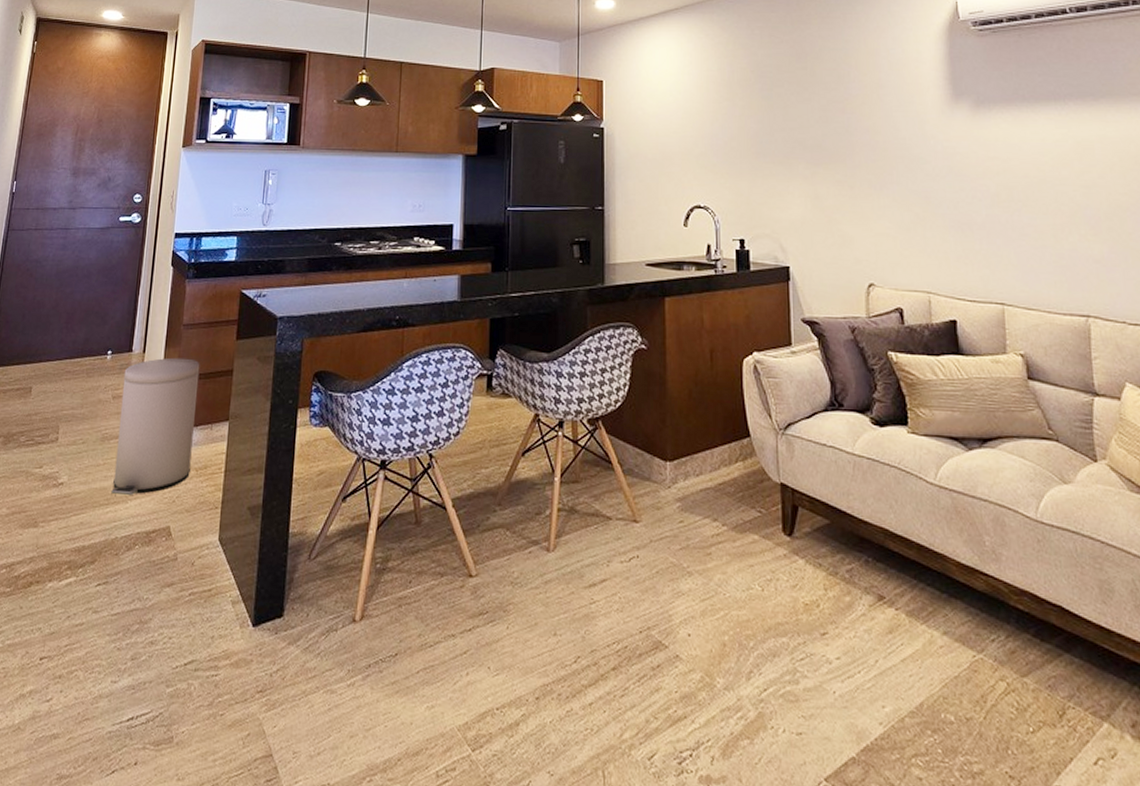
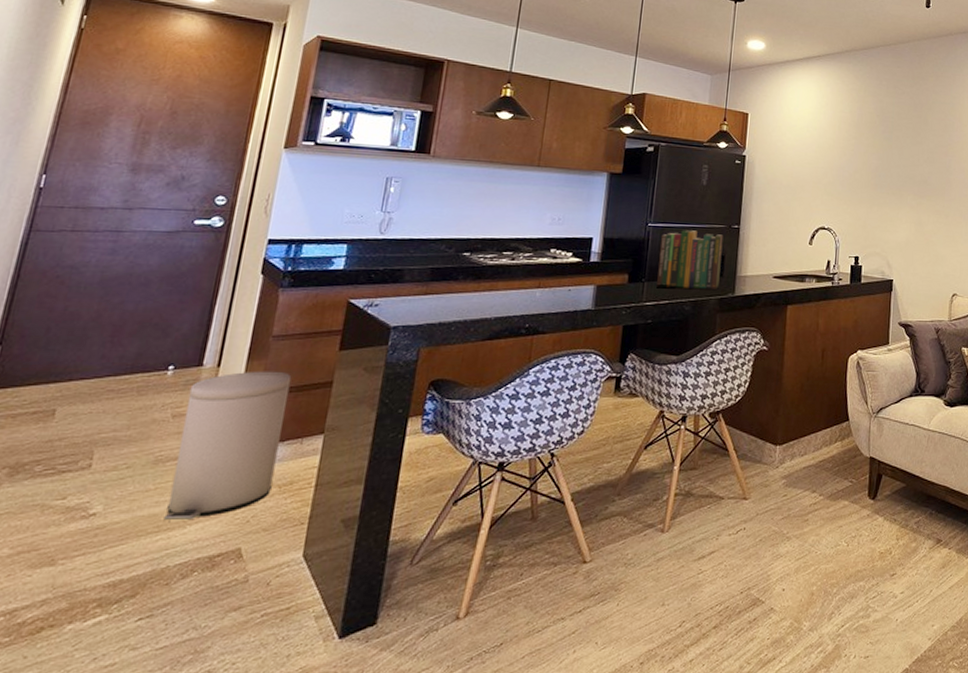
books: none [520,213,587,280] -> present [656,230,724,290]

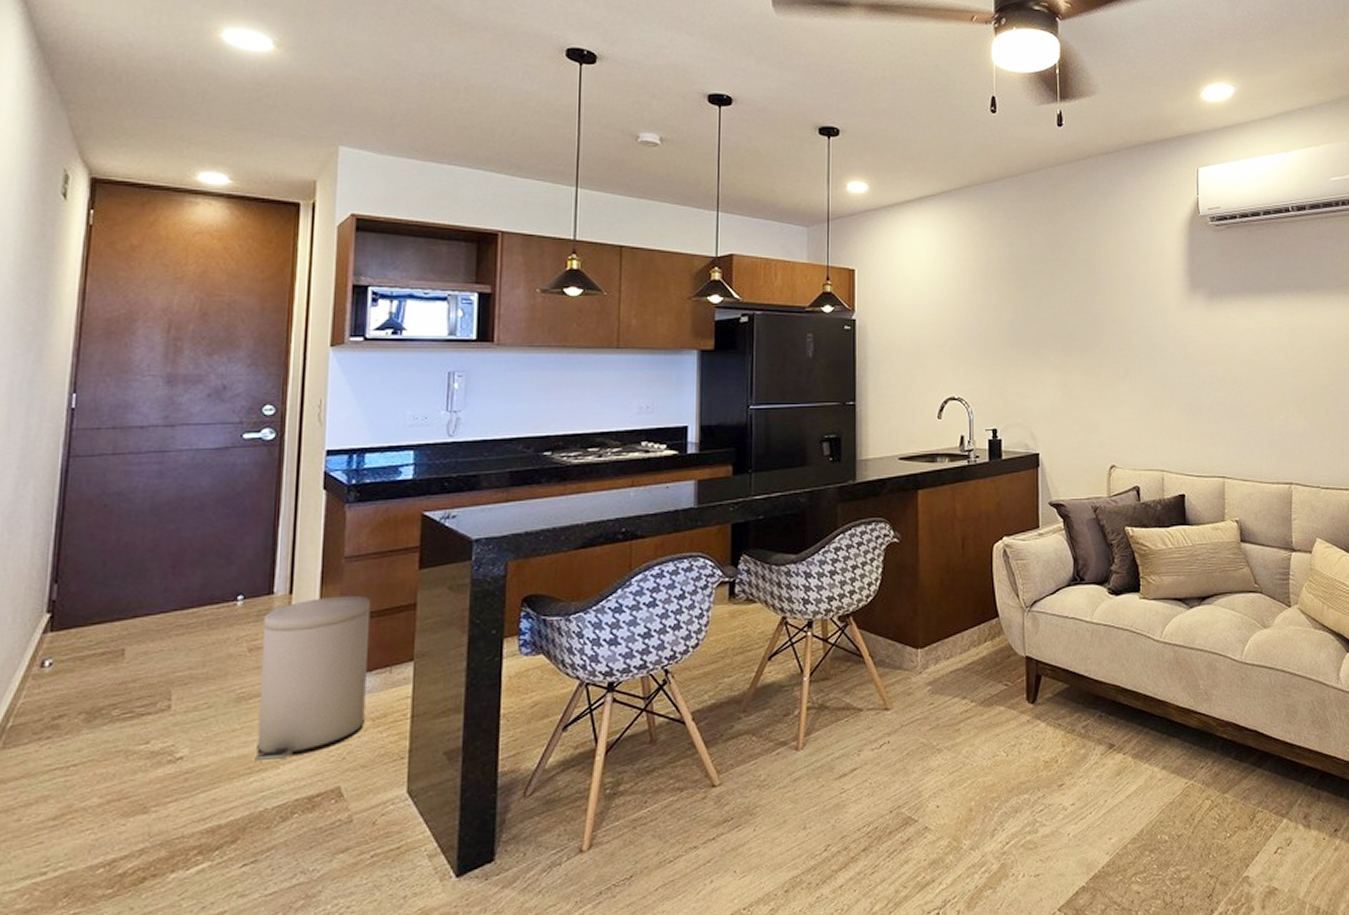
books: present [656,230,724,290] -> none [765,410,838,480]

